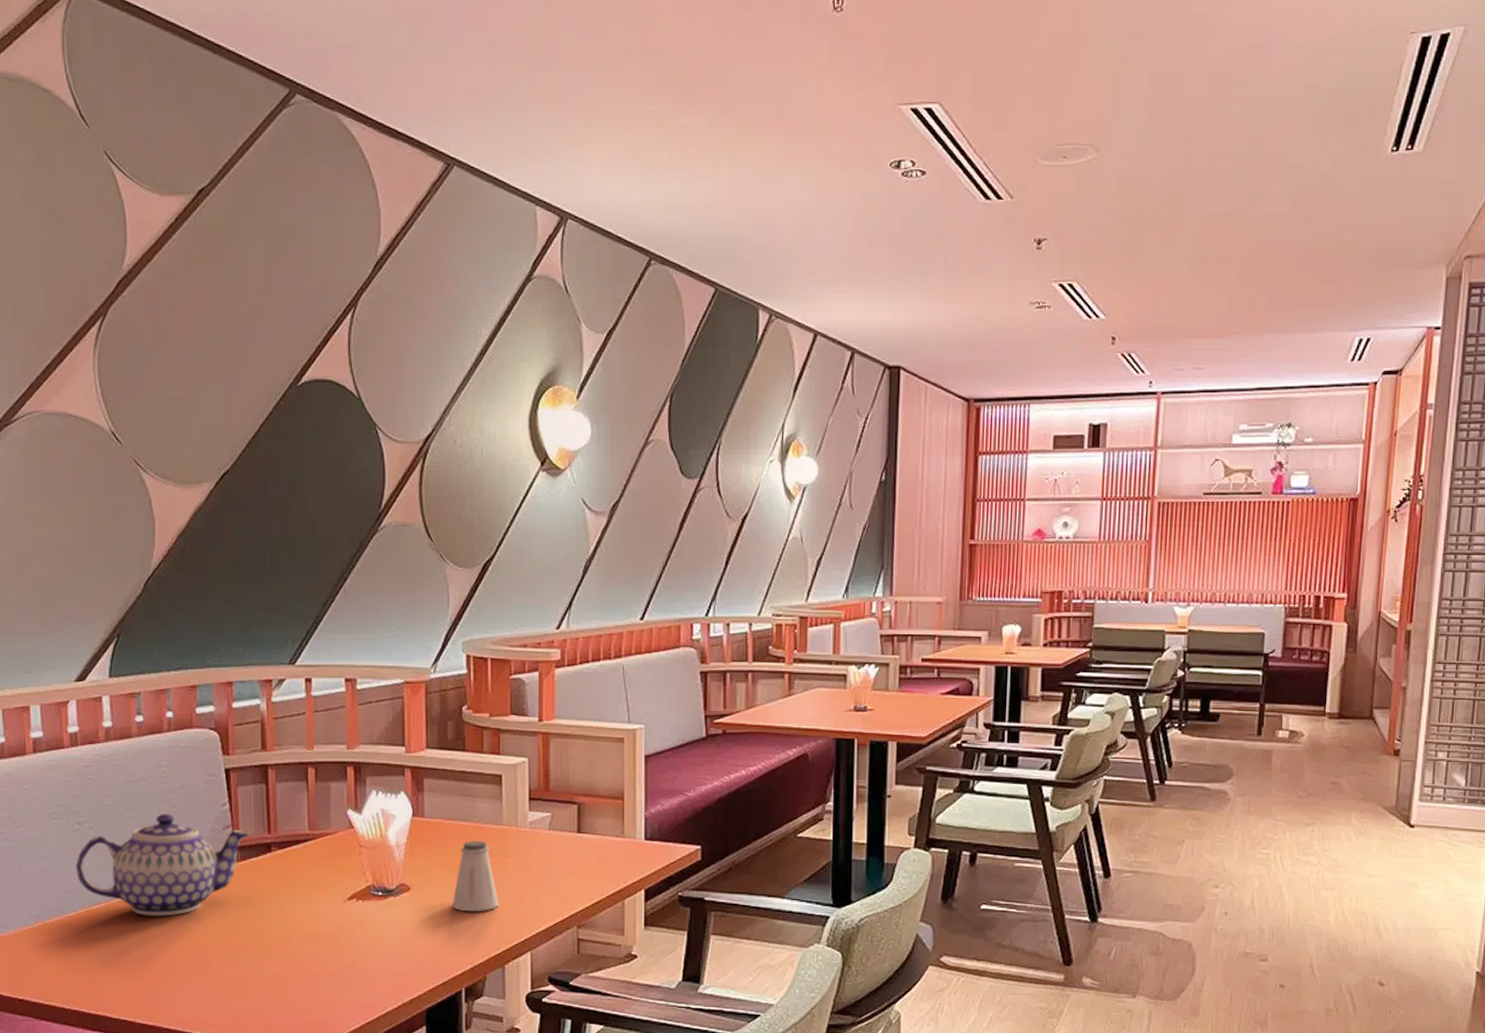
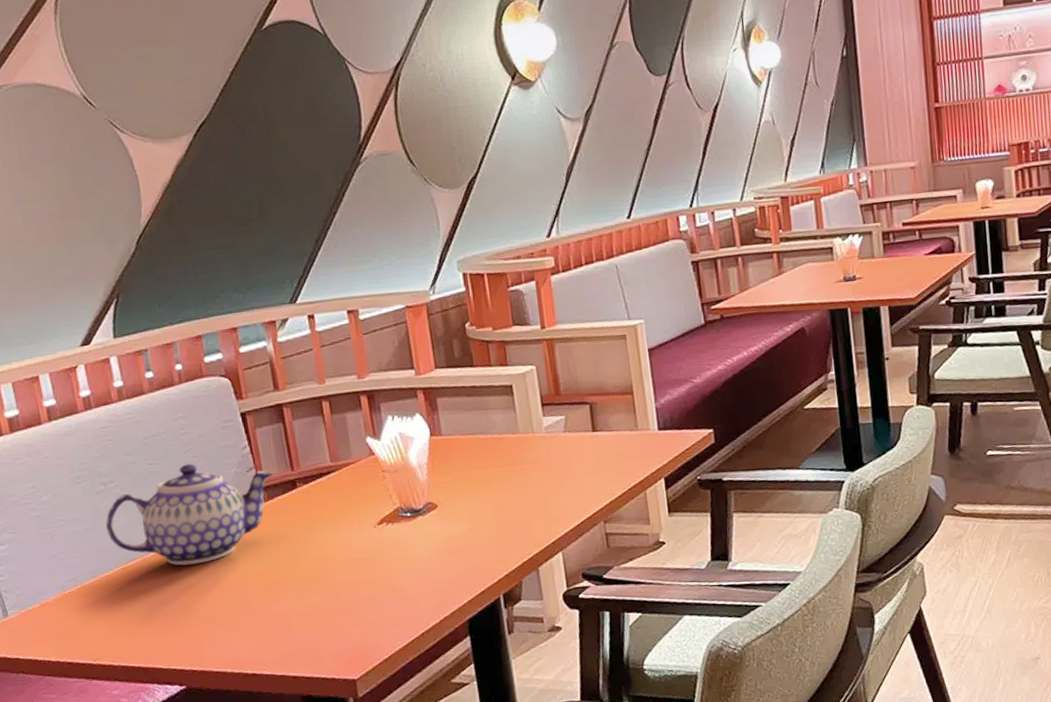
saltshaker: present [452,840,499,912] -> none [479,451,526,521]

